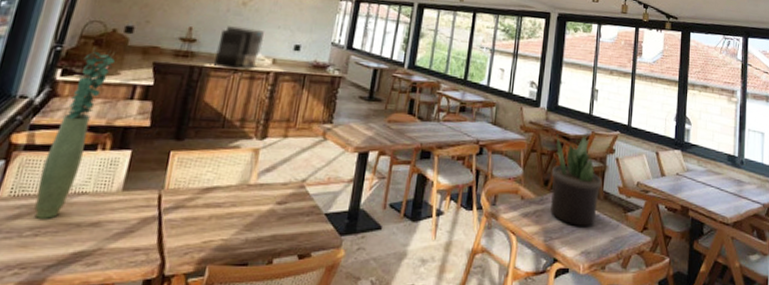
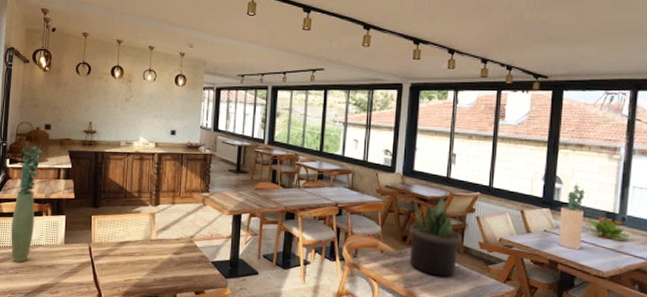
coffee machine: present [214,25,264,71] -> none [112,118,146,154]
vase: none [689,124,710,194] -> present [558,182,585,249]
potted flower: none [713,160,749,185] -> present [587,217,631,241]

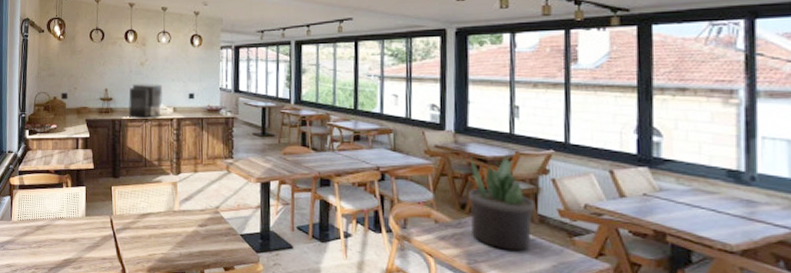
vase: present [11,142,42,262] -> none [32,112,60,236]
coffee machine: none [112,118,146,154] -> present [129,83,163,120]
vase: present [558,182,585,249] -> none [662,134,697,217]
potted flower: present [587,217,631,241] -> none [701,176,766,206]

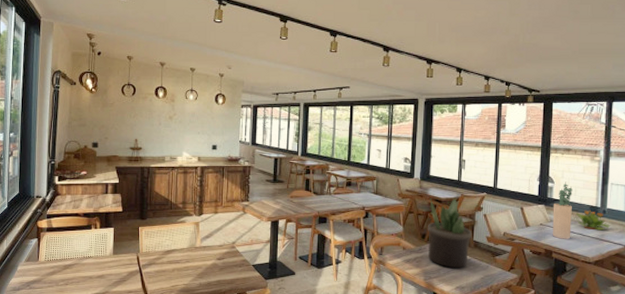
coffee machine: present [129,83,163,120] -> none [157,135,189,168]
vase: none [662,134,697,217] -> present [552,182,573,239]
potted flower: none [701,176,766,206] -> present [575,211,611,231]

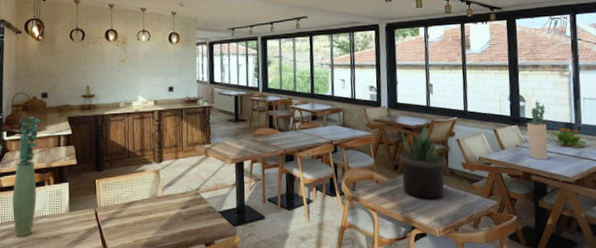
vase: none [60,160,90,274] -> present [12,112,40,237]

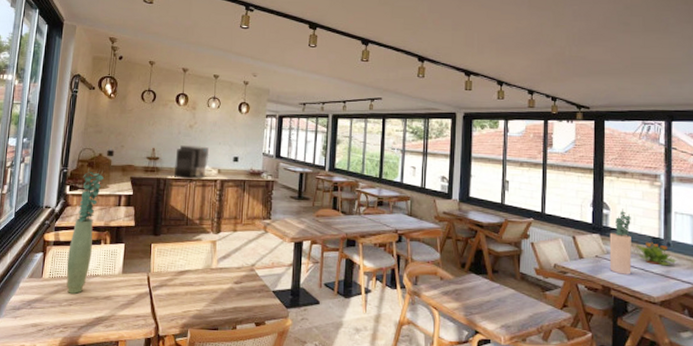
coffee machine: none [111,79,144,114] -> present [174,144,209,180]
planter: present [399,125,447,199] -> none [468,223,519,303]

